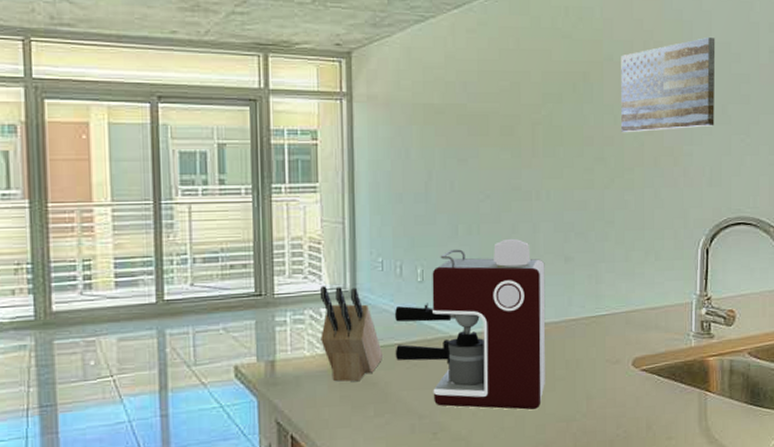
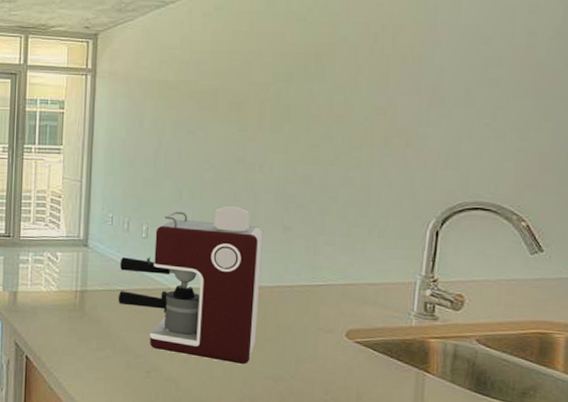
knife block: present [319,286,384,382] -> none [55,233,108,318]
wall art: present [621,36,716,133] -> none [352,19,464,113]

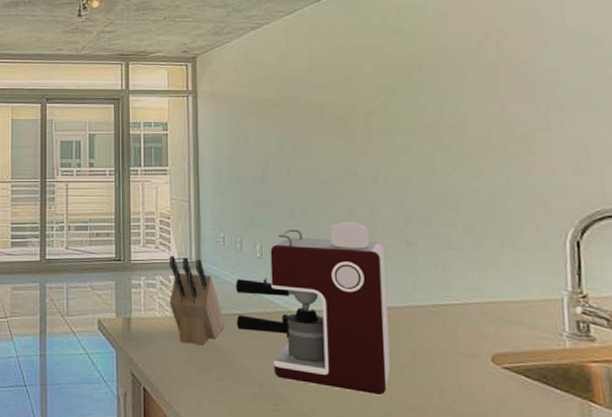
knife block: none [55,233,108,318] -> present [169,256,226,346]

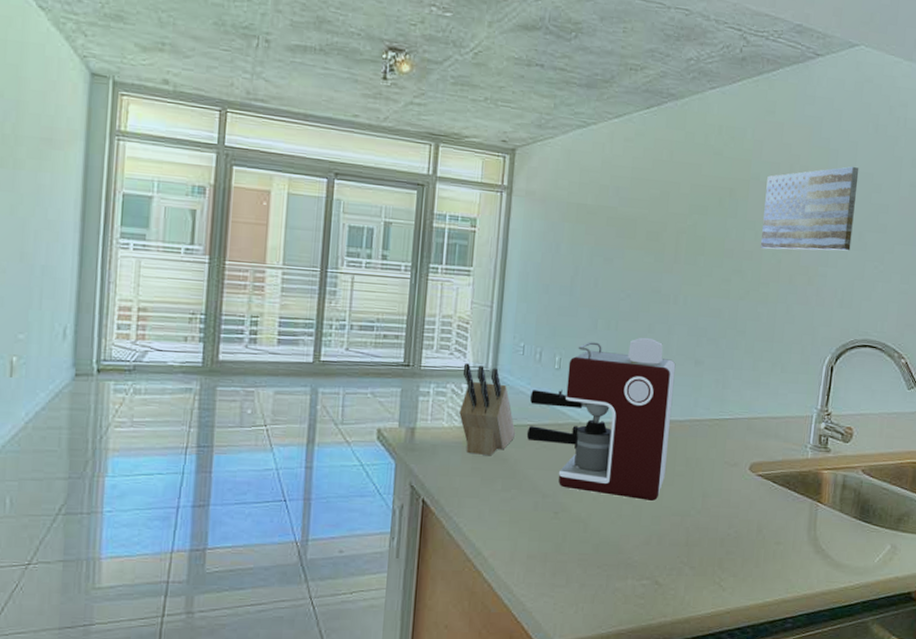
wall art: none [459,22,576,121] -> present [761,166,859,251]

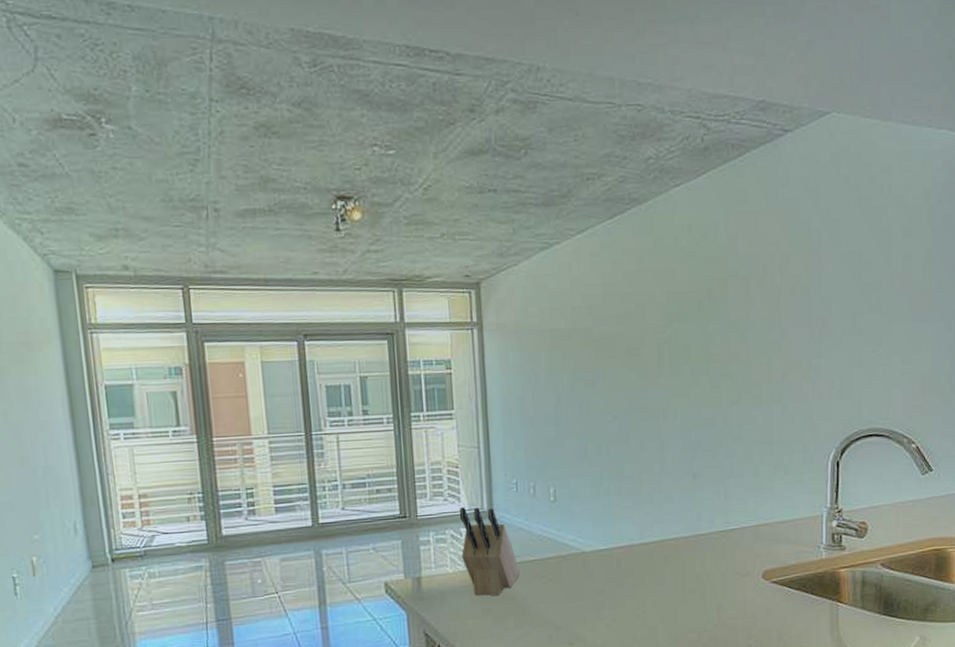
coffee maker: present [526,337,676,502] -> none [529,457,676,622]
wall art: present [761,166,859,251] -> none [746,246,845,349]

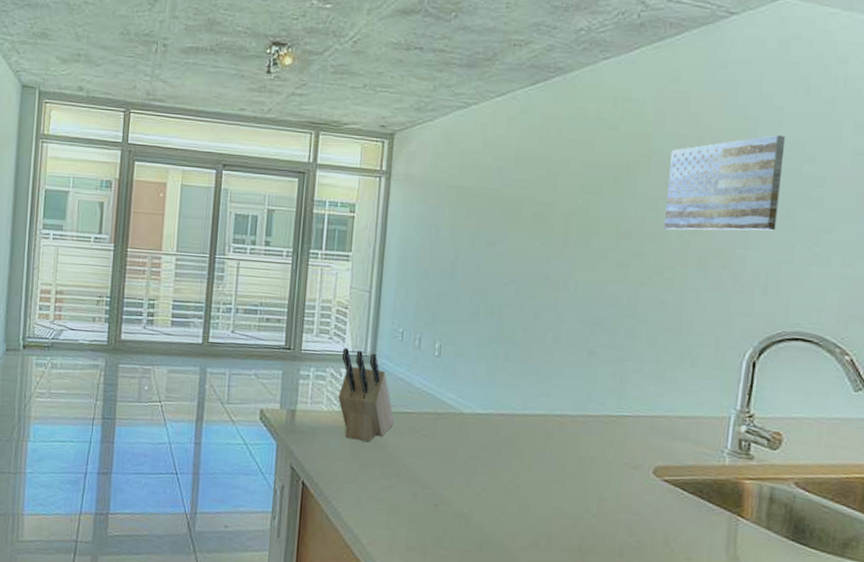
wall art: none [746,246,845,349] -> present [664,134,786,231]

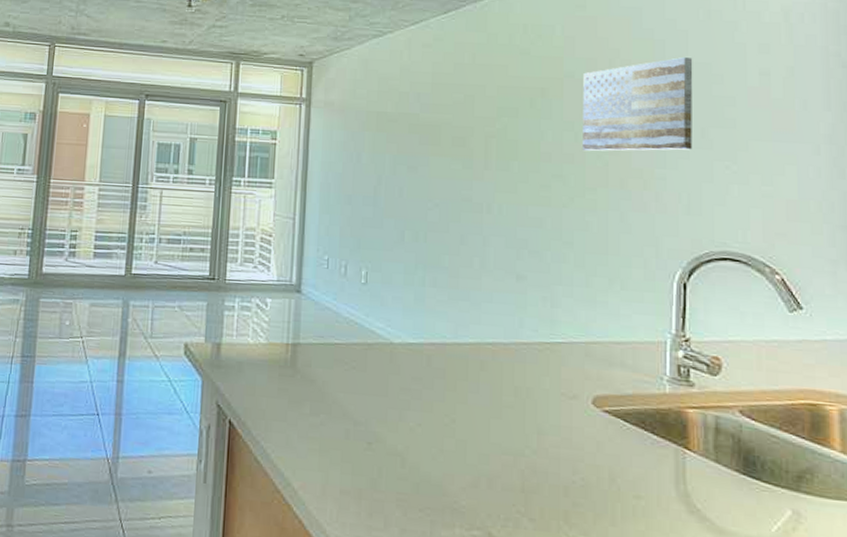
knife block: present [338,348,395,442] -> none [264,277,323,377]

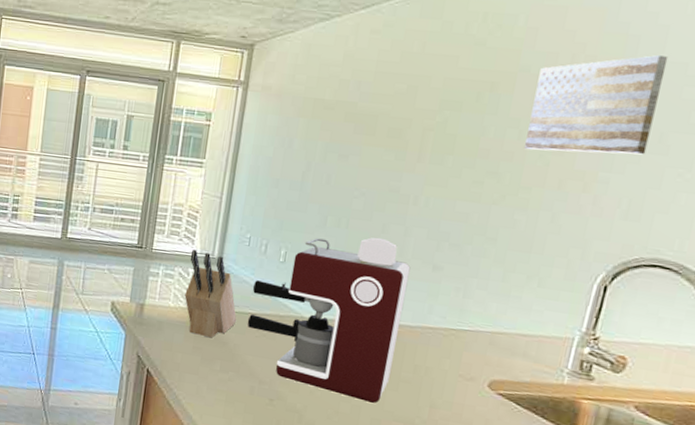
knife block: none [264,277,323,377] -> present [184,249,237,338]
coffee maker: none [334,249,495,437] -> present [247,237,411,404]

